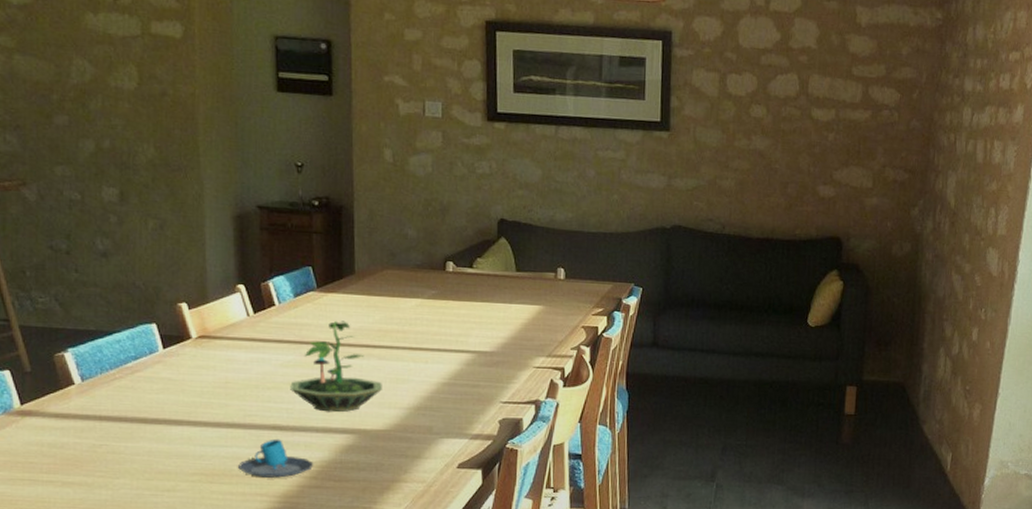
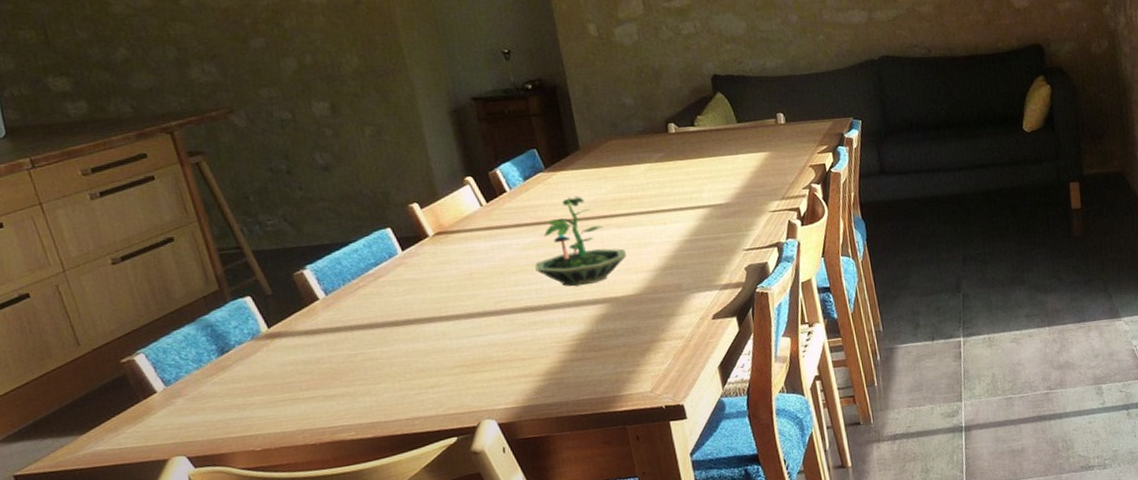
mug: present [237,439,314,478] -> none [496,319,572,360]

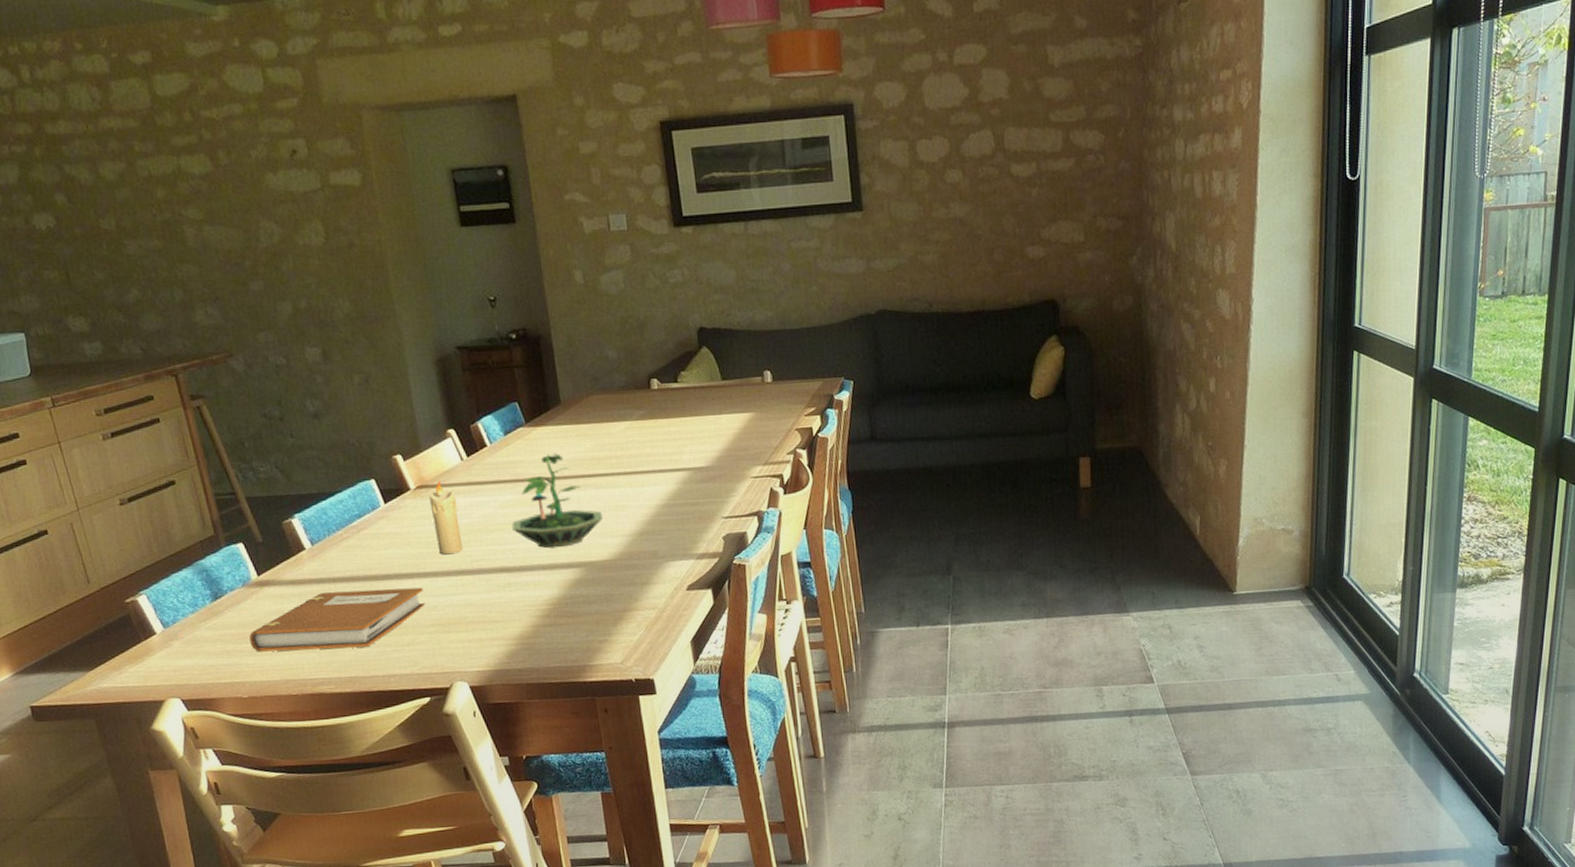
notebook: none [260,330,449,404] -> present [249,587,426,652]
candle: none [448,227,486,298] -> present [429,481,464,555]

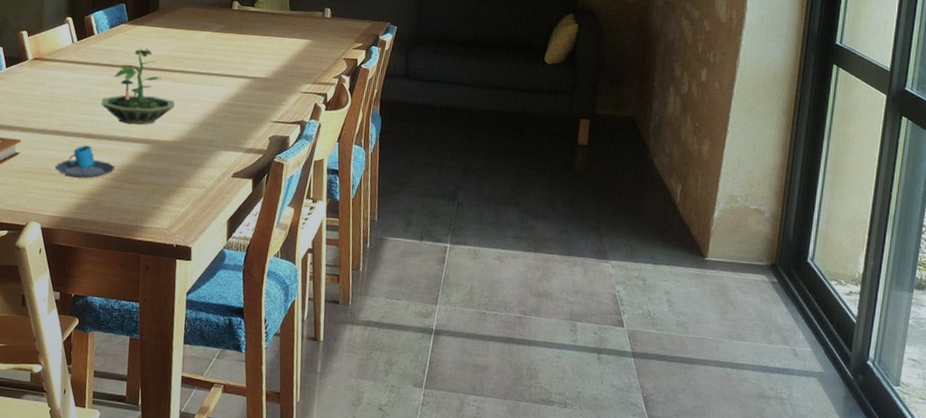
candle: present [429,481,464,555] -> none [39,56,62,117]
mug: none [471,581,545,622] -> present [54,145,116,178]

